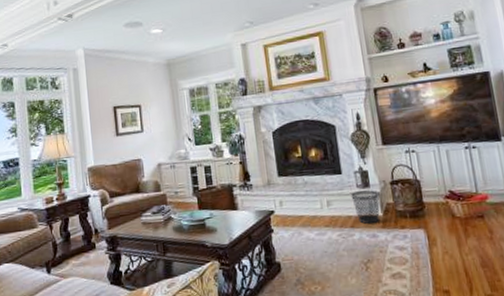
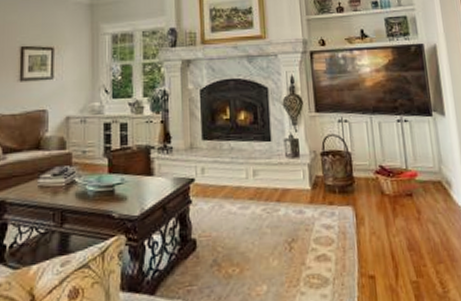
wastebasket: present [351,190,380,225] -> none [279,160,309,199]

